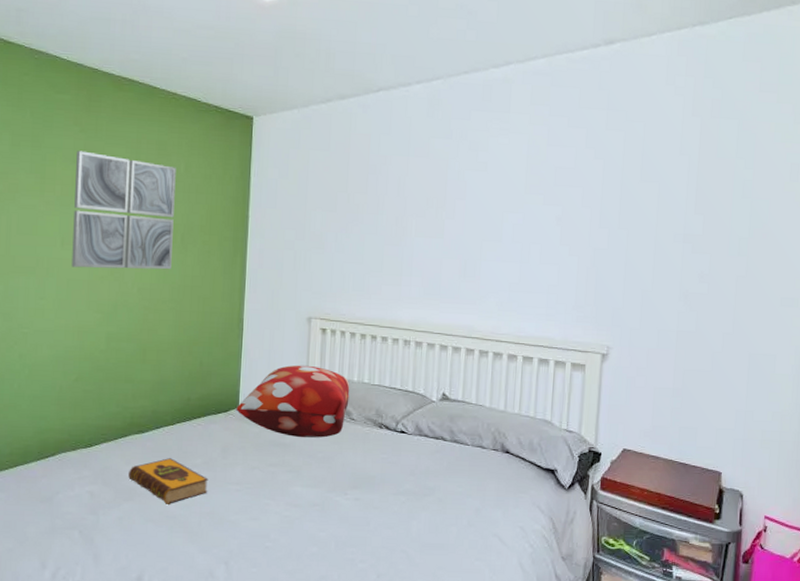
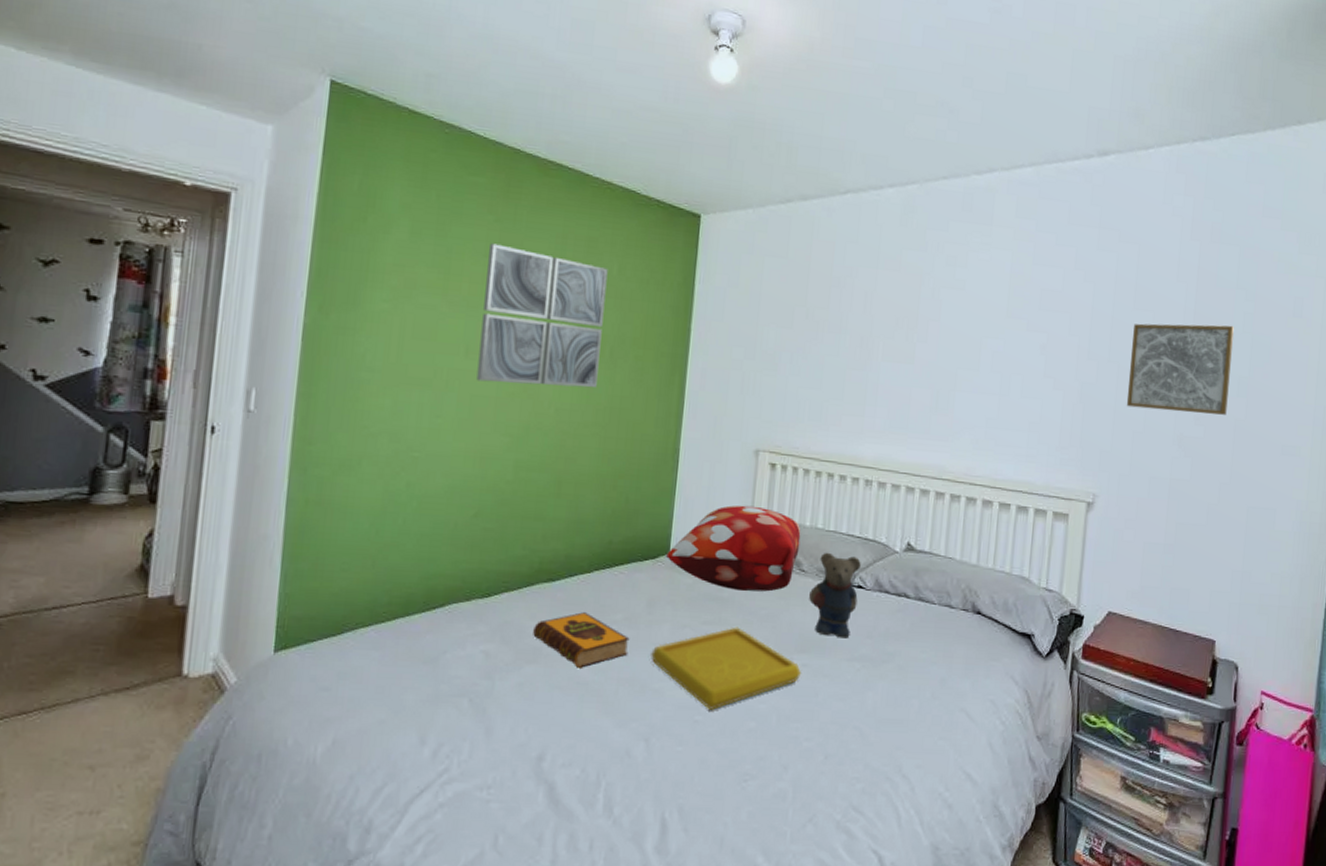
serving tray: none [227,468,354,538] -> present [651,627,801,710]
teddy bear: none [359,403,403,476] -> present [809,552,861,639]
wall art: none [635,191,734,273] -> present [1126,323,1234,415]

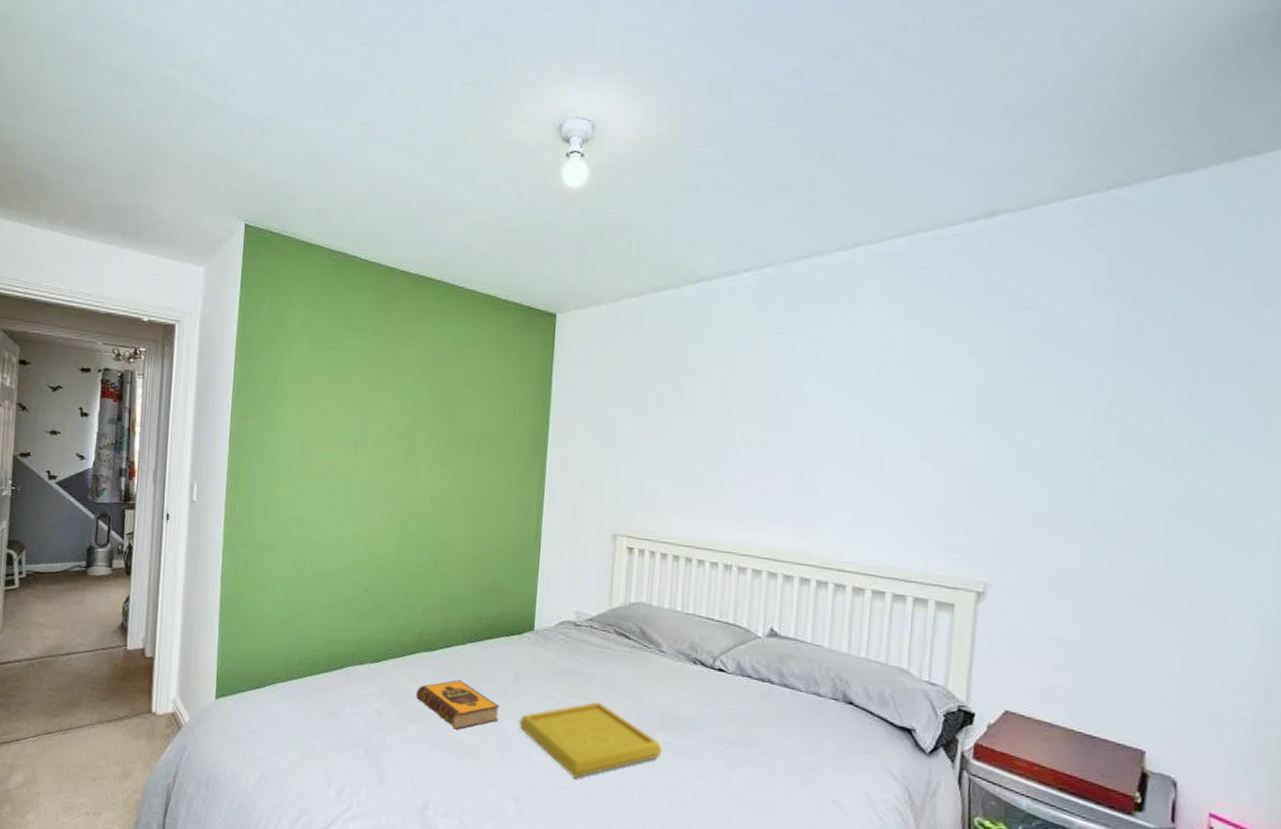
wall art: present [476,243,608,388] -> none [364,352,473,478]
decorative pillow: present [666,505,801,592] -> none [531,586,660,670]
teddy bear: present [809,552,861,639] -> none [669,634,722,720]
wall art: present [1126,323,1234,415] -> none [1024,394,1165,497]

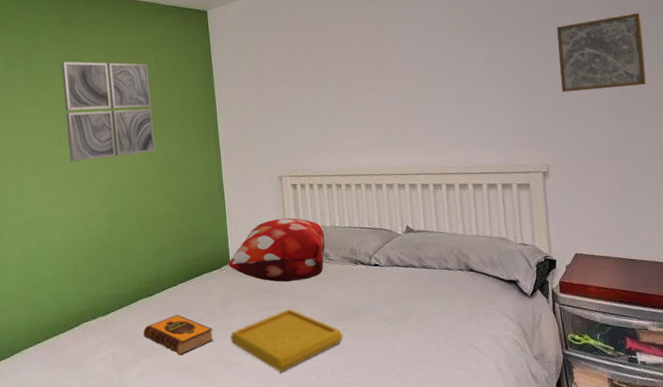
wall art: none [364,352,473,478] -> present [61,61,155,162]
decorative pillow: none [531,586,660,670] -> present [228,218,326,282]
wall art: none [1024,394,1165,497] -> present [557,12,646,93]

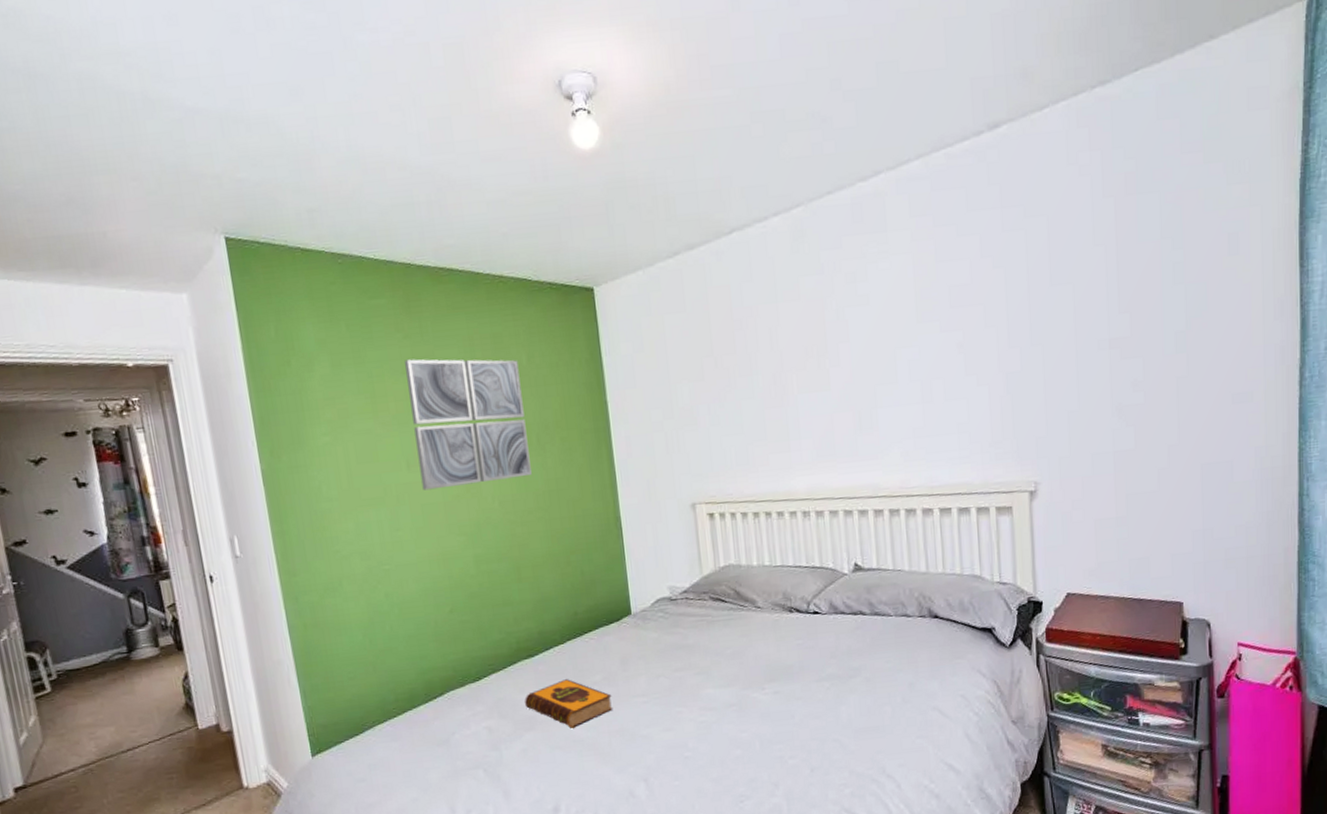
decorative pillow: present [228,218,326,282] -> none [629,556,752,636]
serving tray: present [230,308,343,372] -> none [633,668,775,746]
wall art: present [557,12,646,93] -> none [1054,279,1166,388]

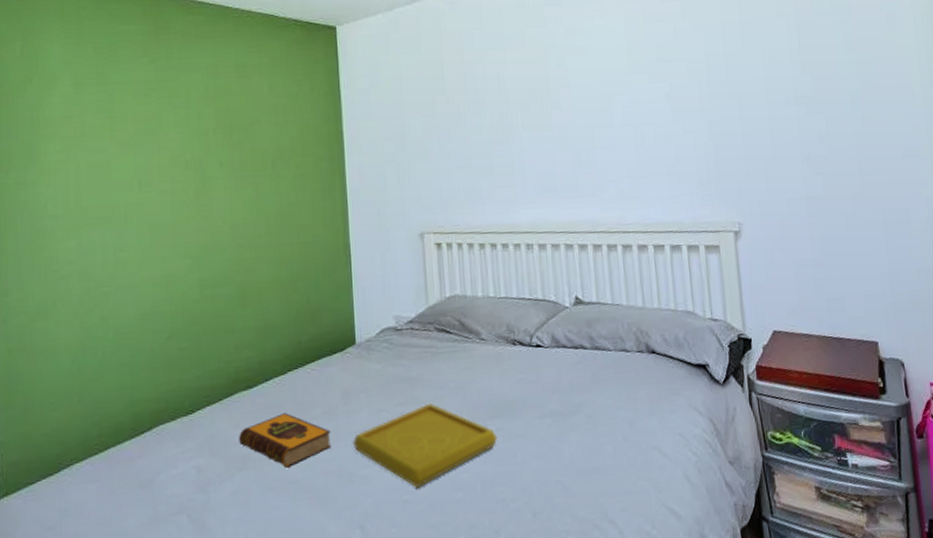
wall art: present [405,359,532,491] -> none [148,82,264,211]
serving tray: none [633,668,775,746] -> present [353,403,497,488]

